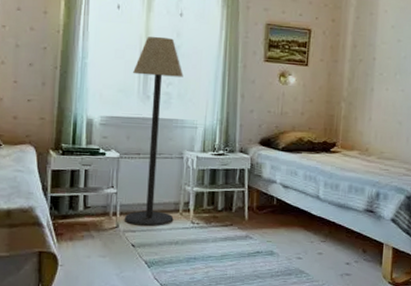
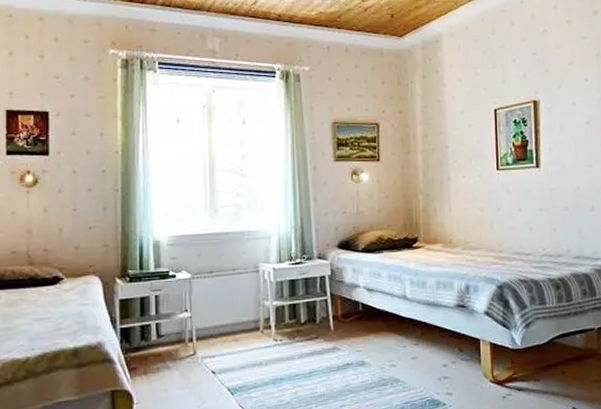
floor lamp: present [125,36,183,227] -> none [198,146,255,351]

